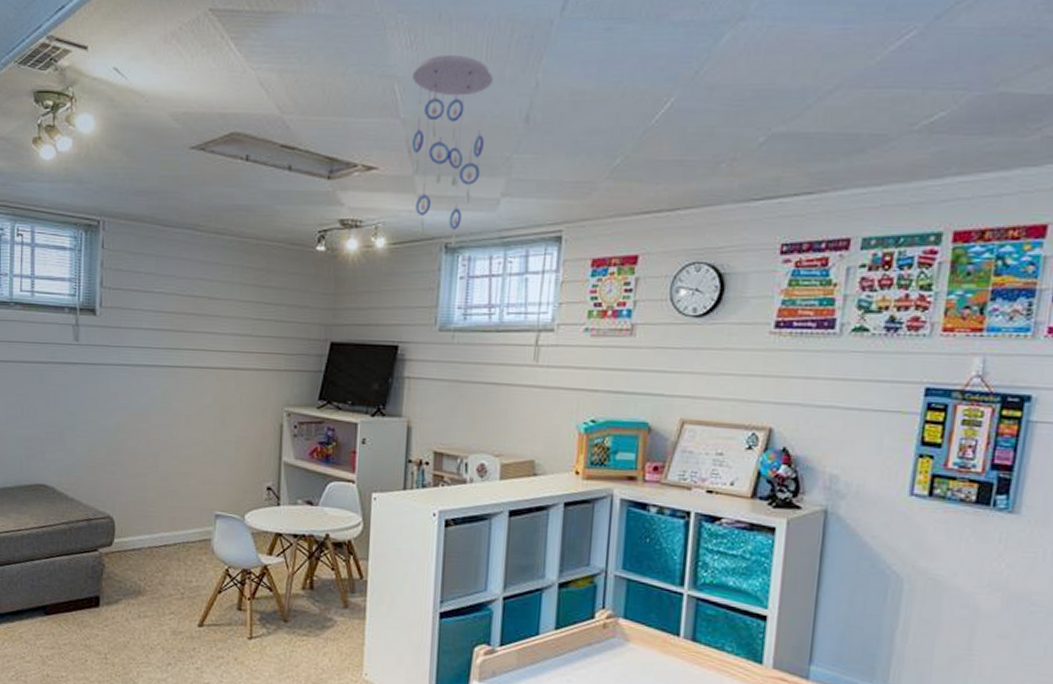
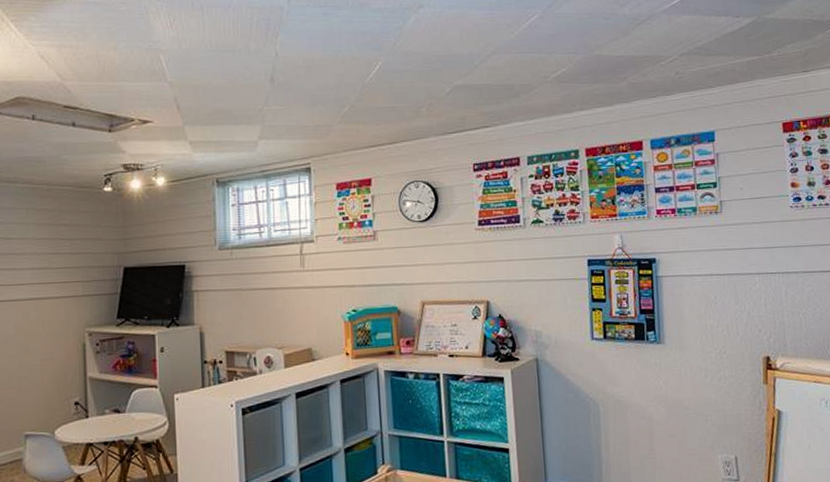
ceiling mobile: present [412,54,493,247] -> none [174,32,241,181]

